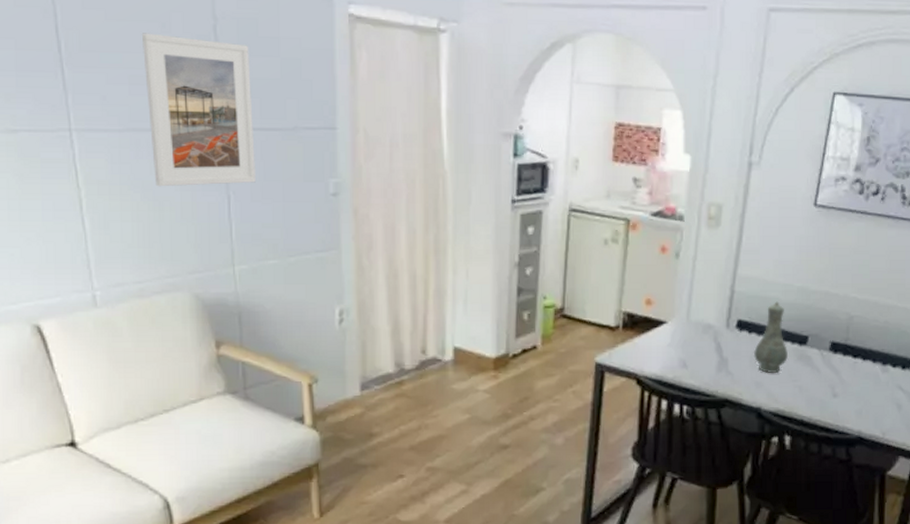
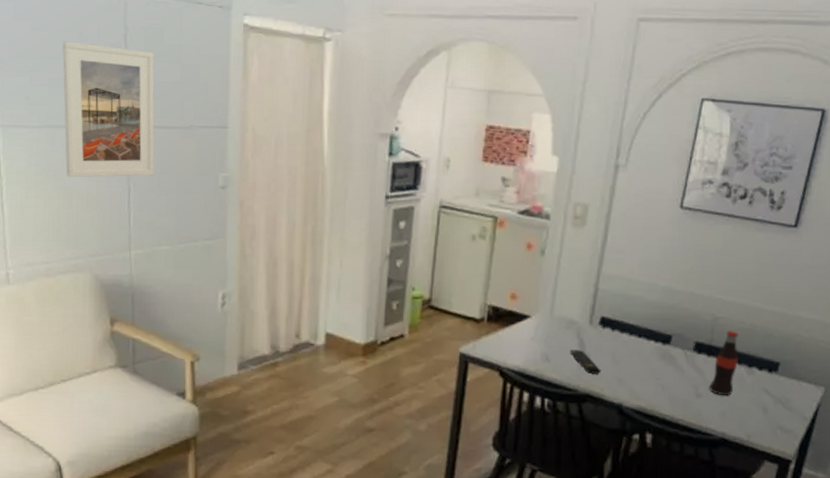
remote control: none [707,354,739,378] -> present [570,350,601,374]
vase: present [753,301,788,373] -> none [616,300,651,370]
bottle: none [846,328,874,394] -> present [709,330,739,395]

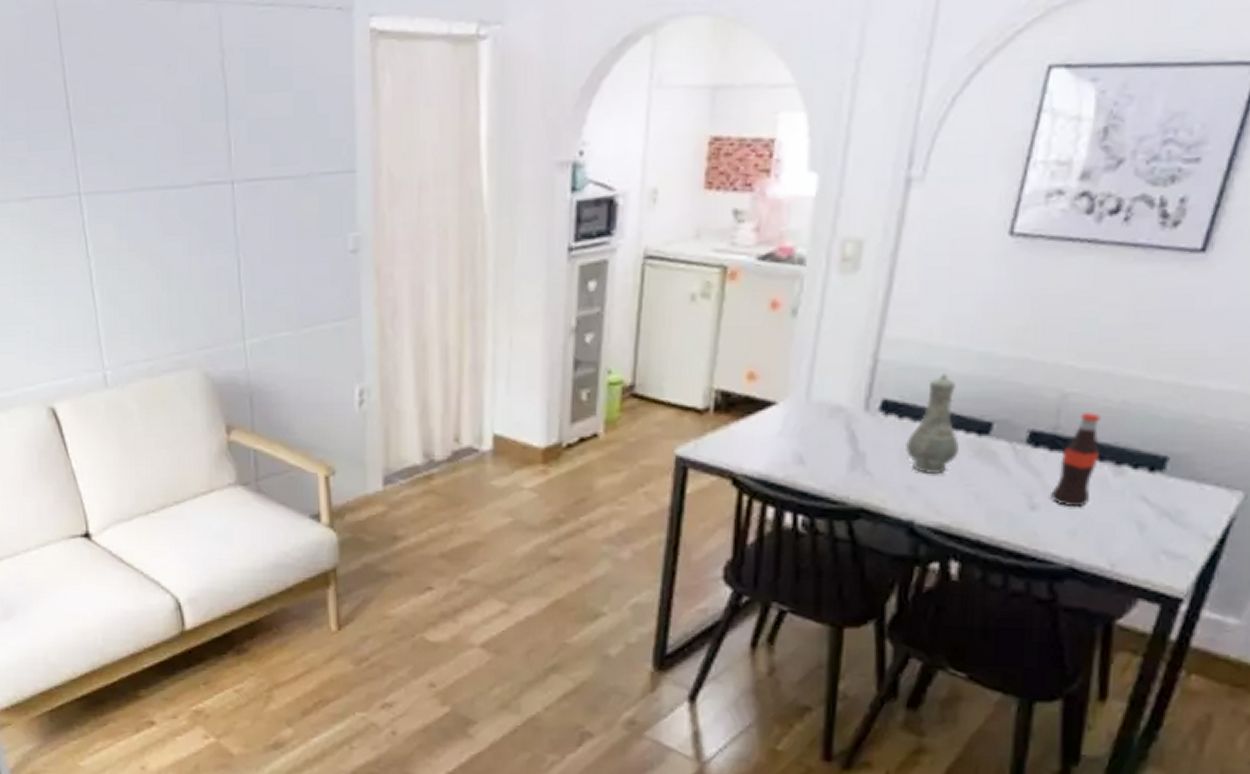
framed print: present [62,41,155,178] -> none [147,76,267,252]
remote control: present [570,350,601,374] -> none [835,447,882,480]
vase: none [616,300,651,370] -> present [904,373,959,474]

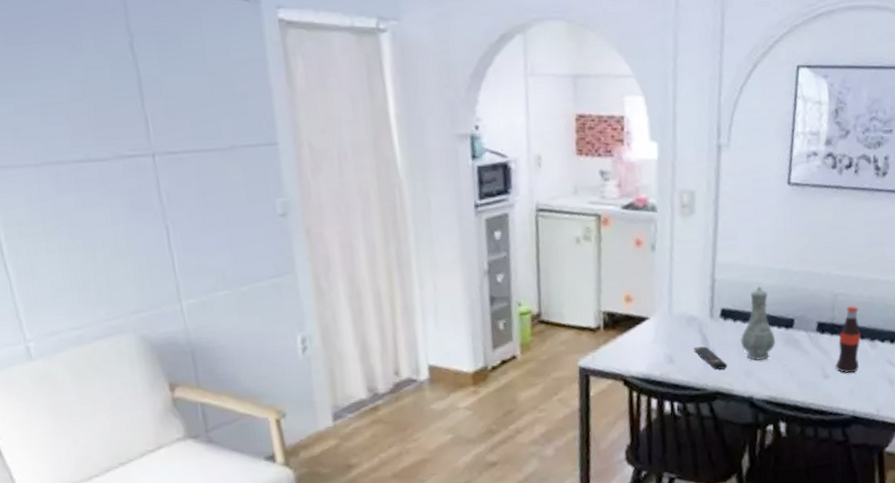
remote control: none [835,447,882,480] -> present [694,346,728,370]

